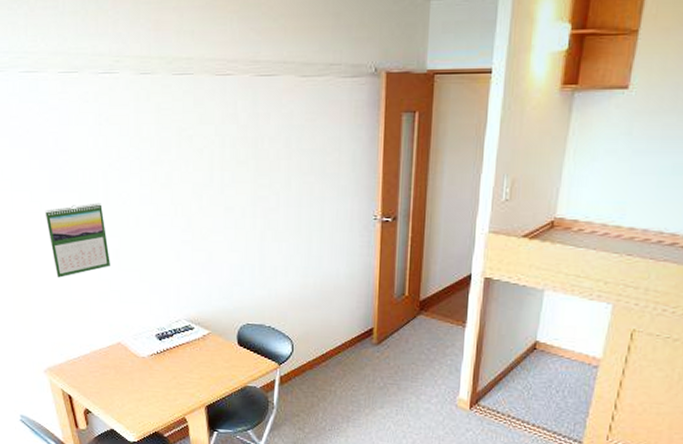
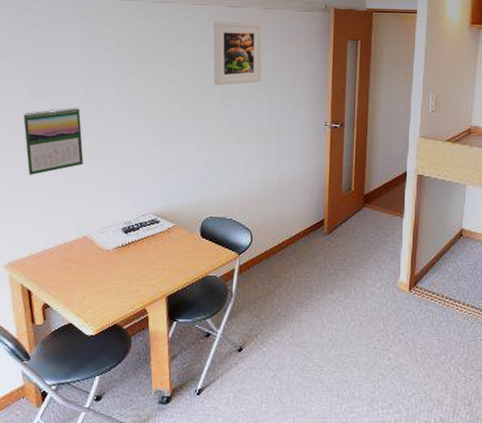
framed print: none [241,94,300,175] -> present [213,21,262,86]

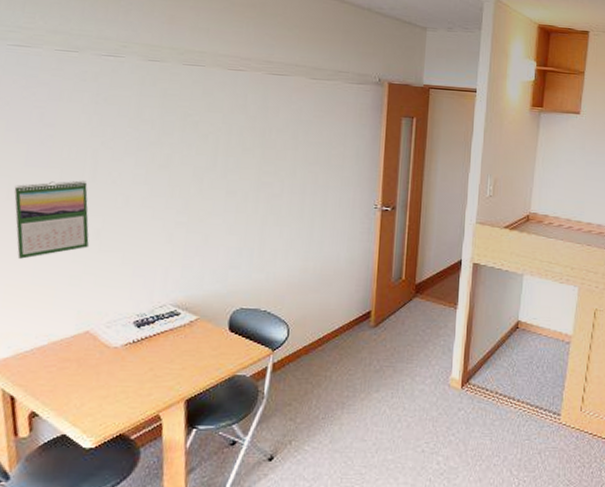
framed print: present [213,21,262,86] -> none [250,89,308,162]

